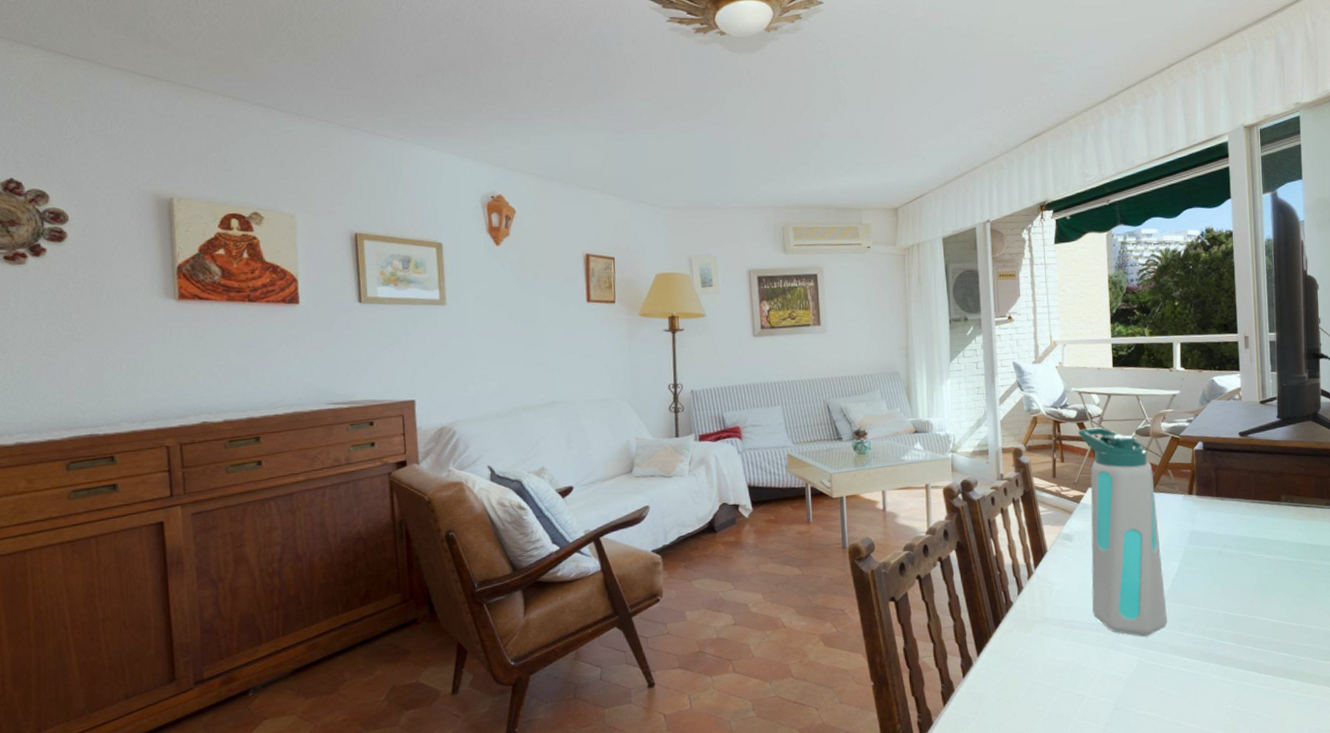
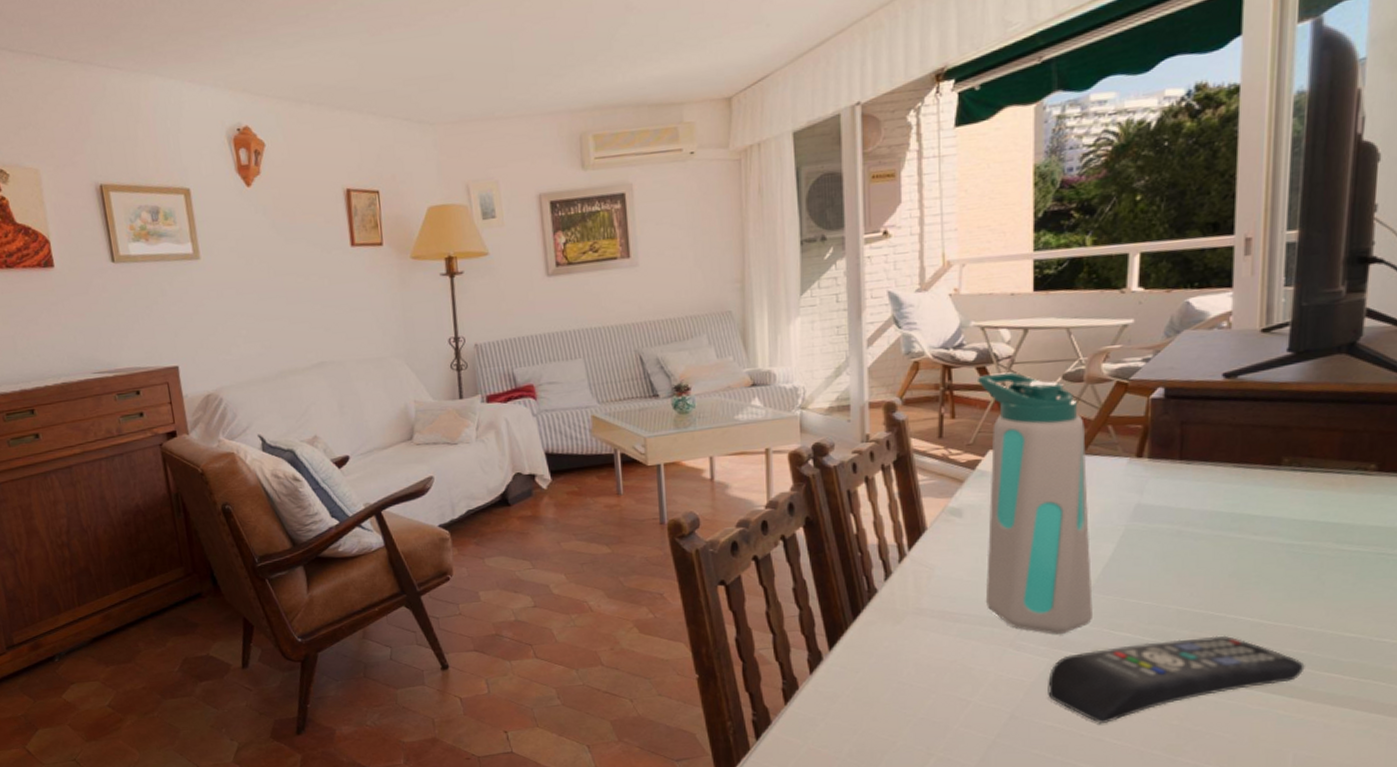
remote control: none [1140,633,1310,711] -> present [1048,635,1305,725]

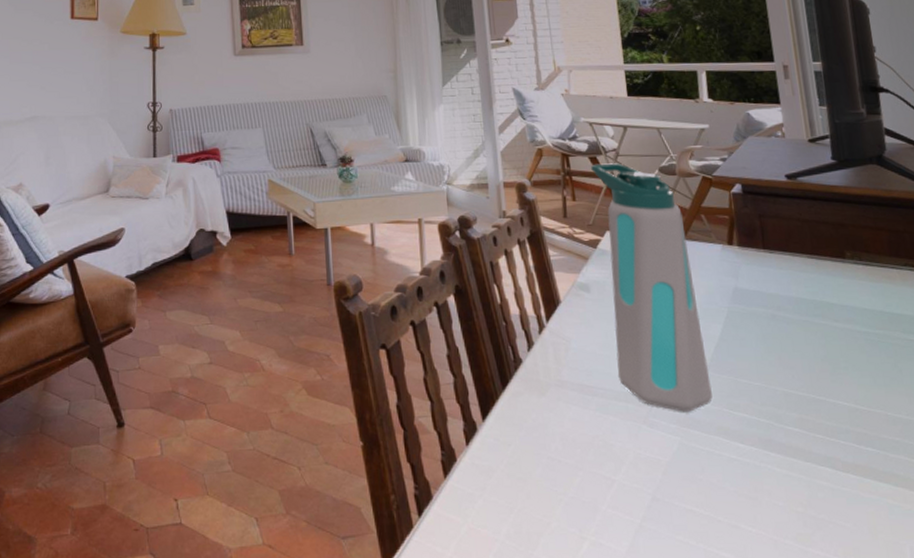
remote control: present [1048,635,1305,725] -> none [681,419,902,510]

